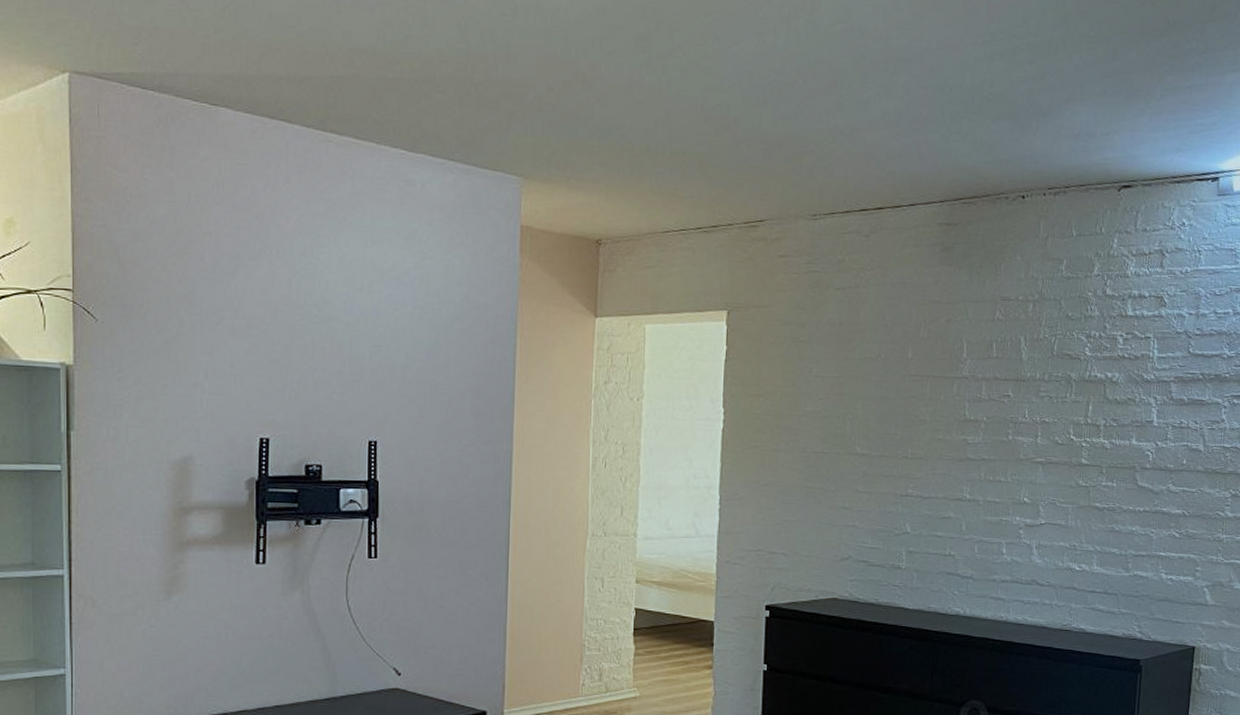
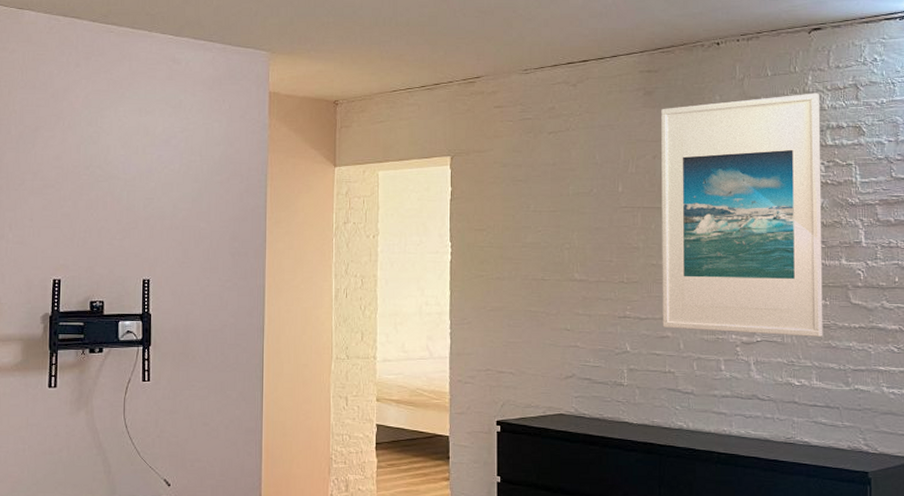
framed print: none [945,257,1124,520] -> present [661,93,823,337]

